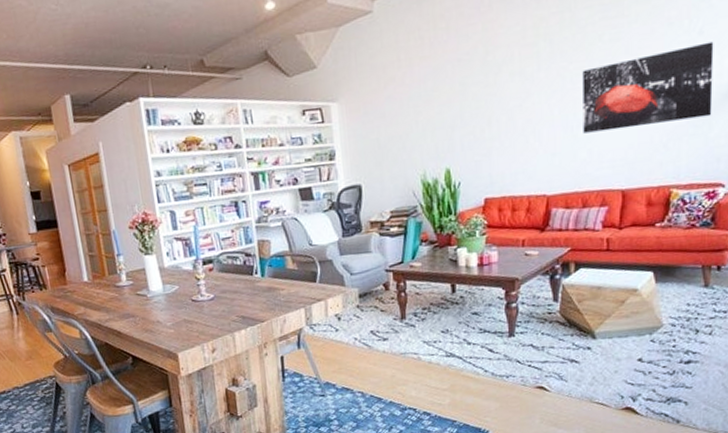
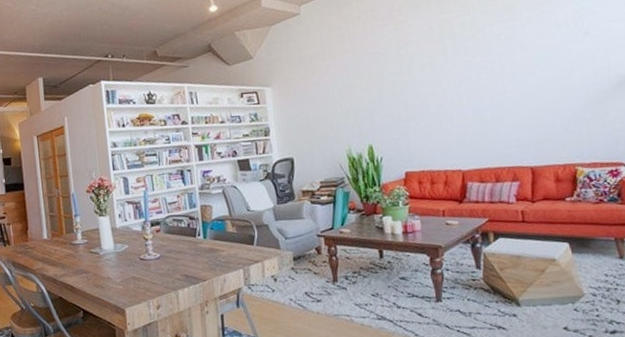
wall art: present [582,41,714,134] -> none [485,41,606,117]

